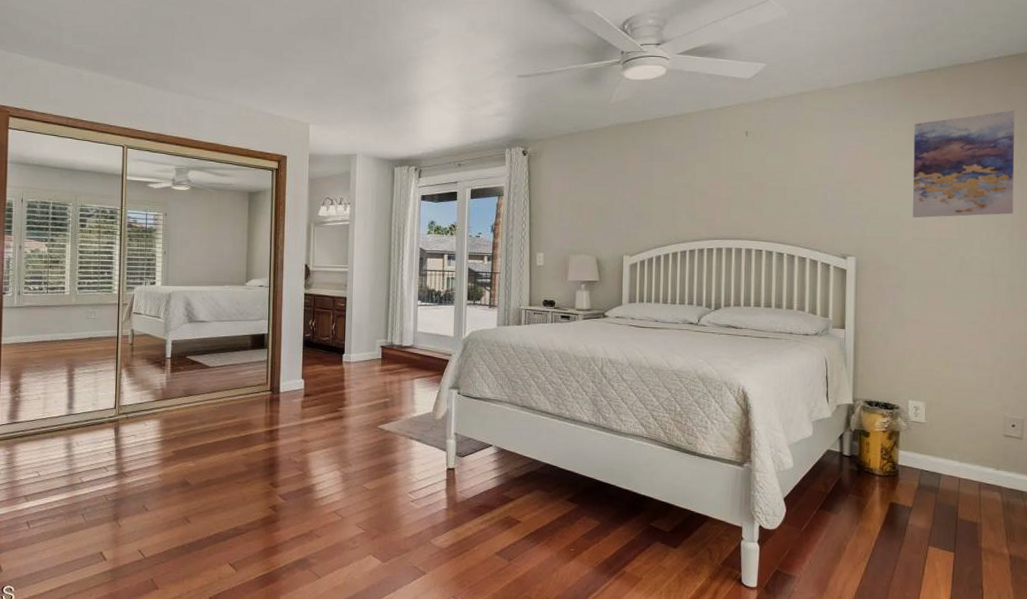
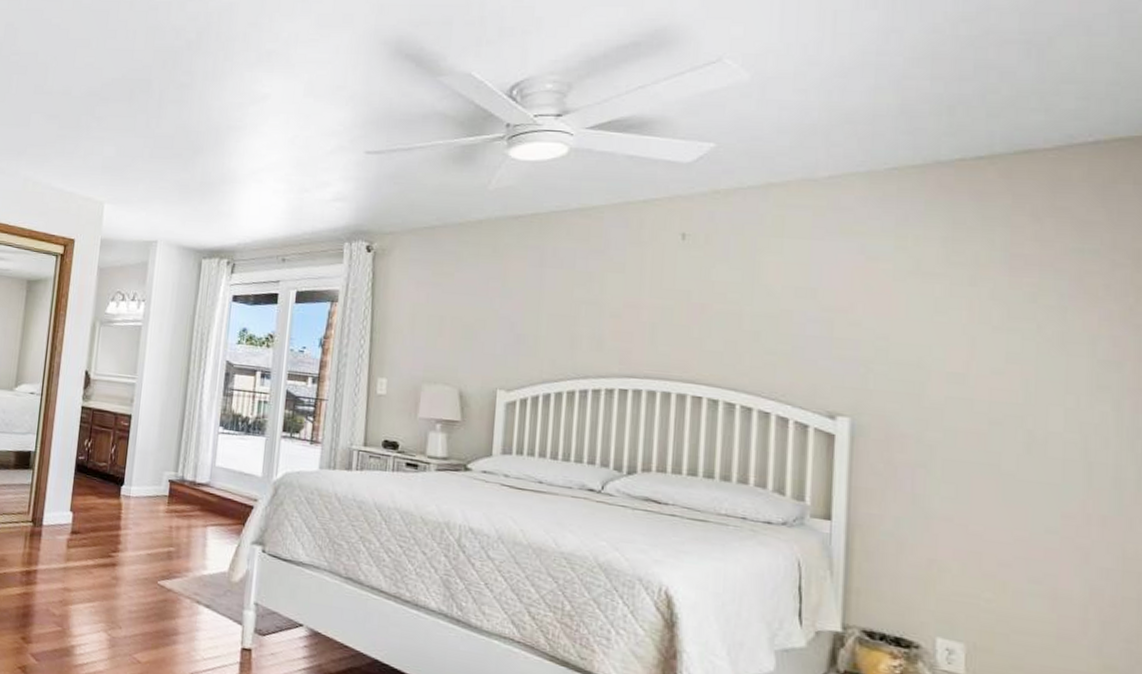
wall art: present [912,110,1015,218] -> none [946,218,1124,373]

